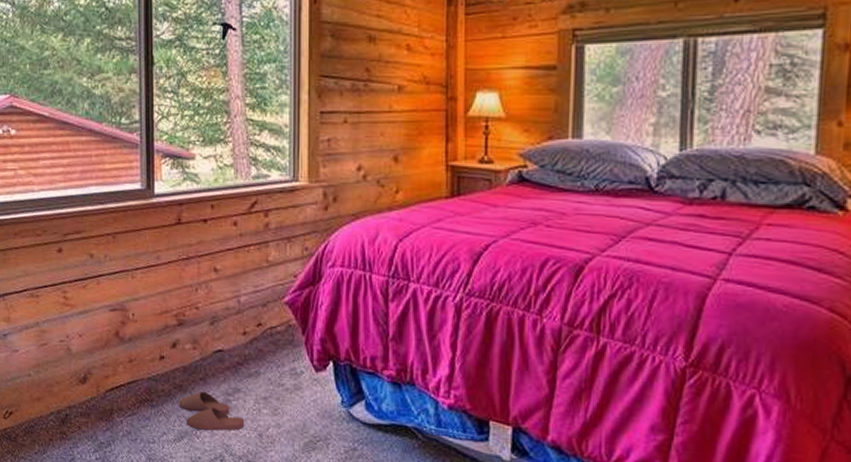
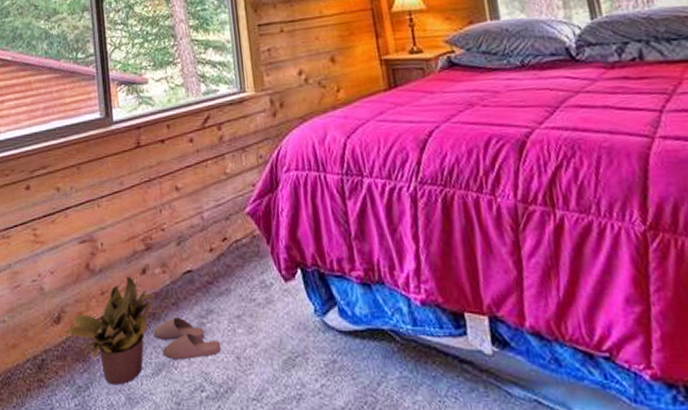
potted plant: none [88,347,183,446] -> present [63,276,155,386]

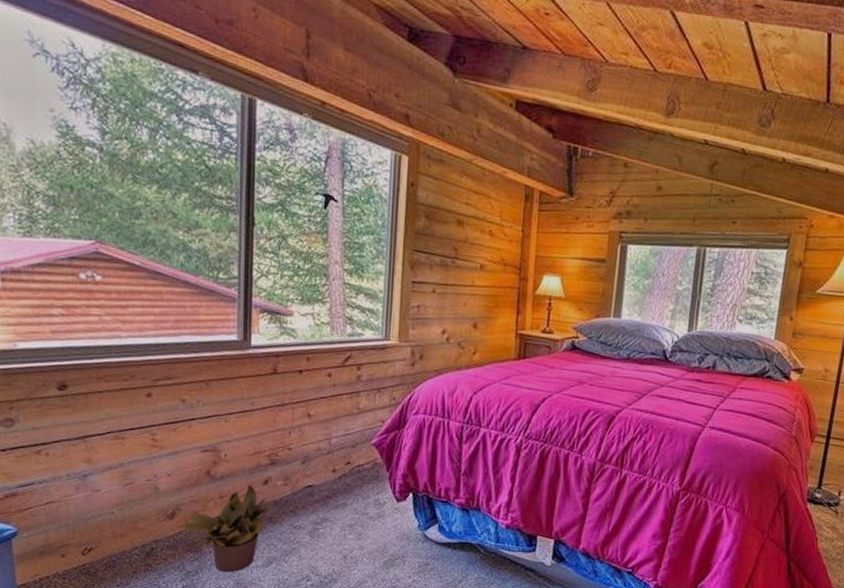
slippers: present [153,316,222,359] -> none [268,521,331,556]

